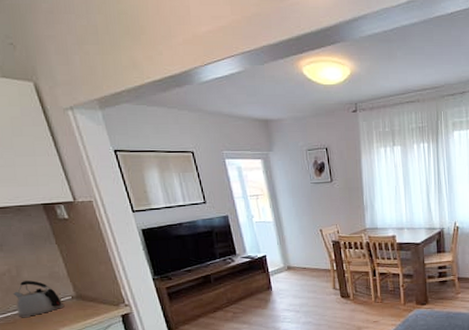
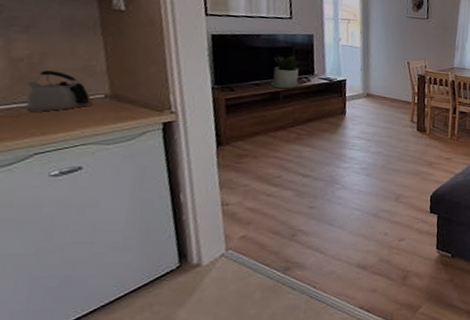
planter: none [198,238,226,272] -> present [270,54,300,89]

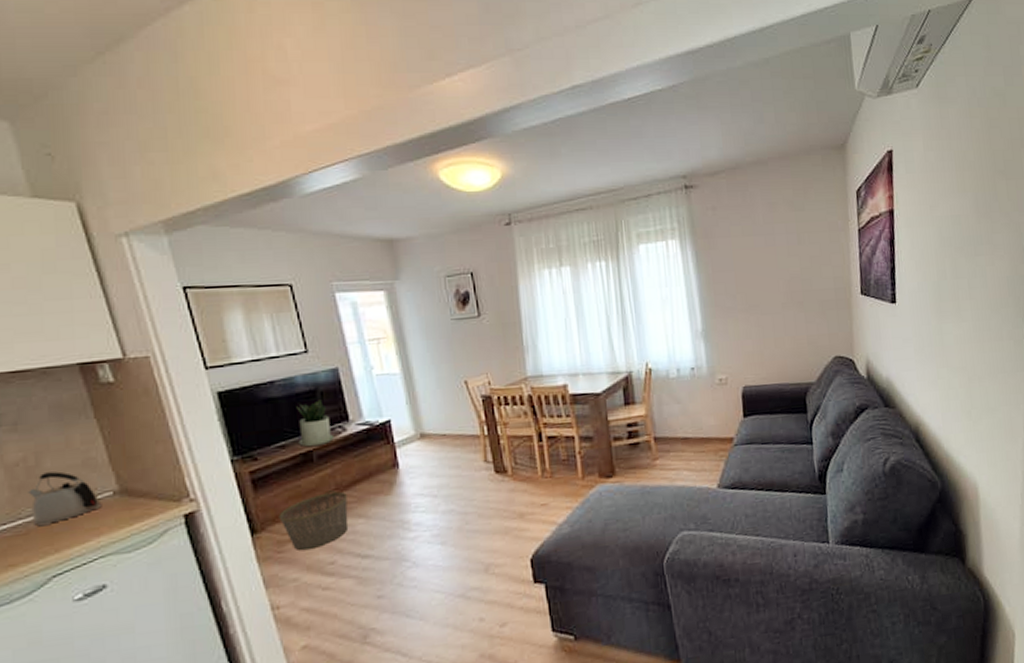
basket: none [242,123,301,165] -> present [278,490,349,551]

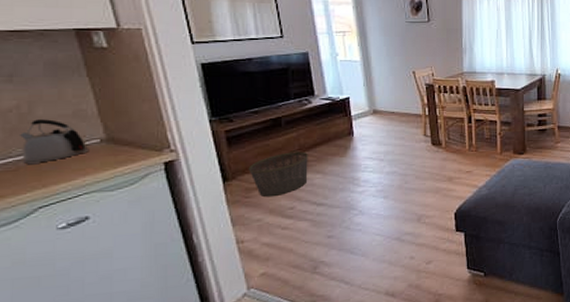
planter: present [296,399,334,447] -> none [270,77,301,114]

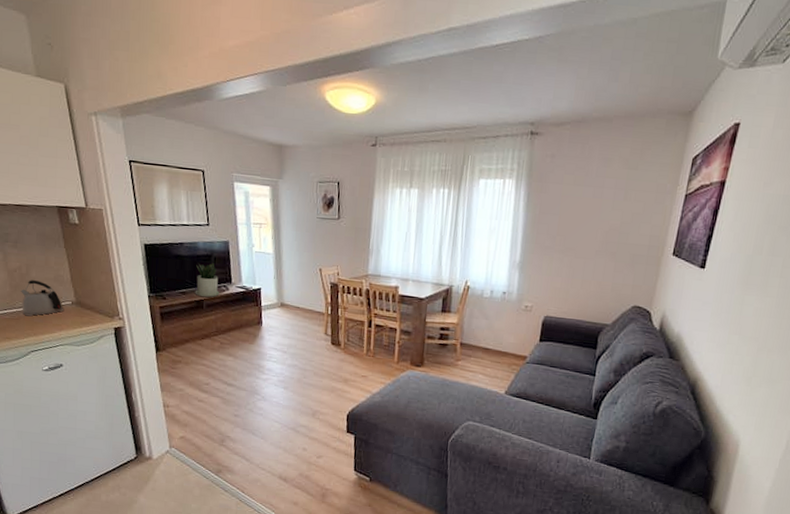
basket: present [248,150,308,197] -> none [175,332,223,372]
planter: none [270,77,301,114] -> present [195,263,220,298]

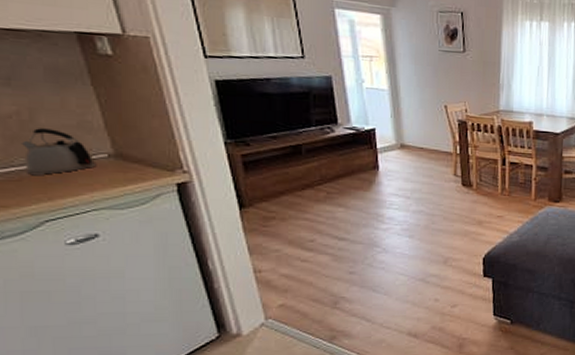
planter: present [195,263,220,298] -> none [289,101,323,142]

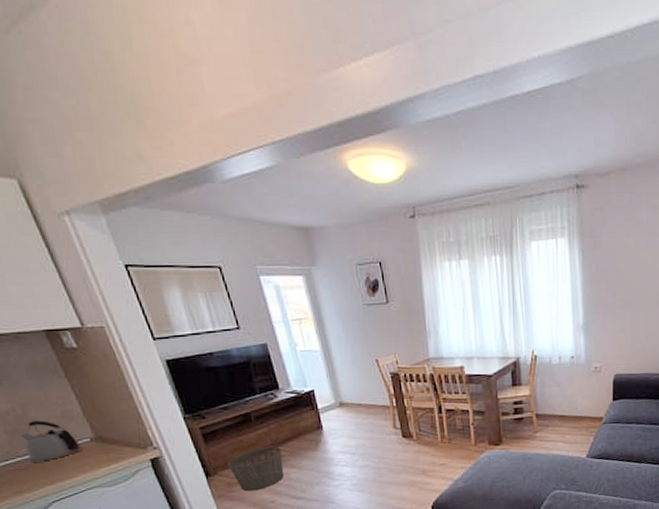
basket: none [266,181,330,228] -> present [227,445,284,492]

